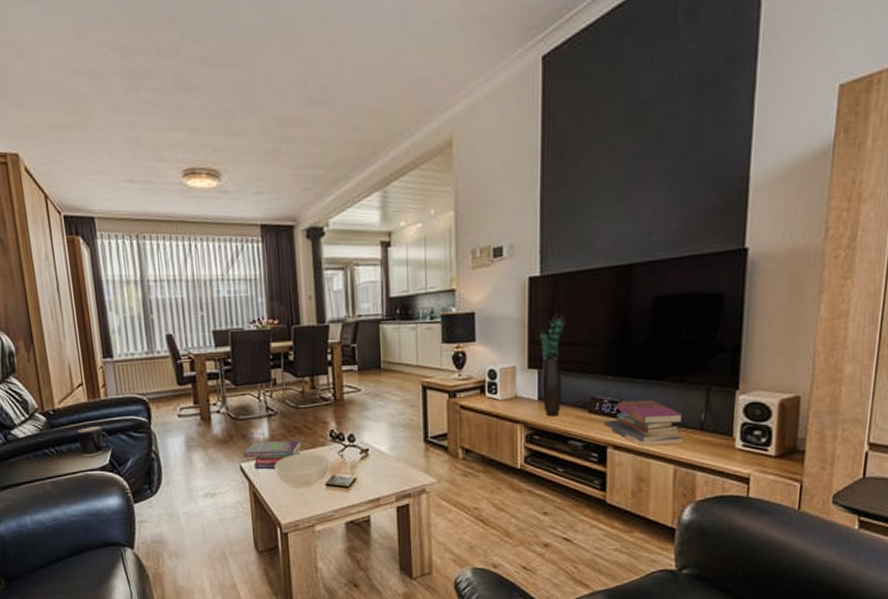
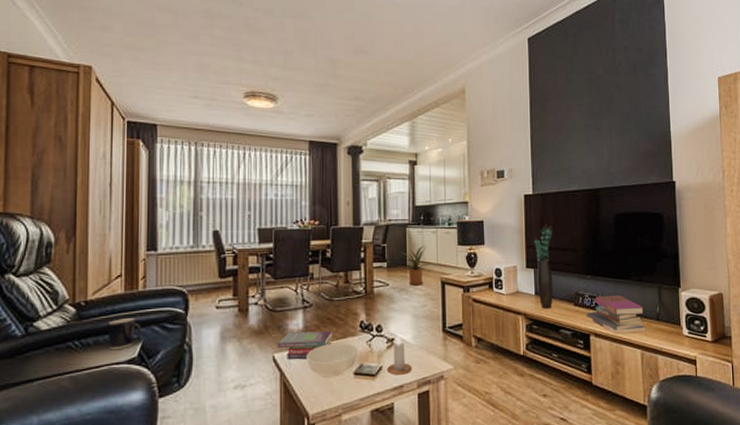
candle: none [361,444,390,487] -> present [386,334,412,375]
house plant: none [373,344,408,391] -> present [400,245,429,286]

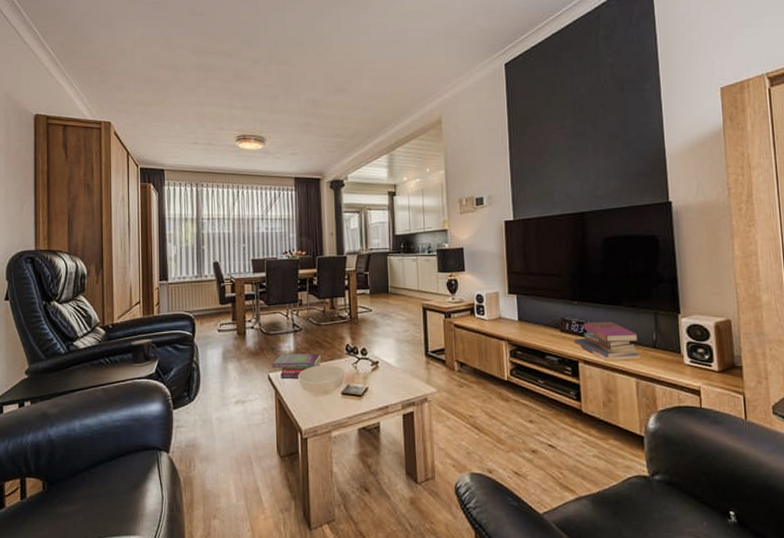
candle: present [386,334,412,375] -> none [372,357,396,396]
house plant: present [400,245,429,286] -> none [382,272,411,312]
vase: present [534,225,553,309] -> none [516,250,538,335]

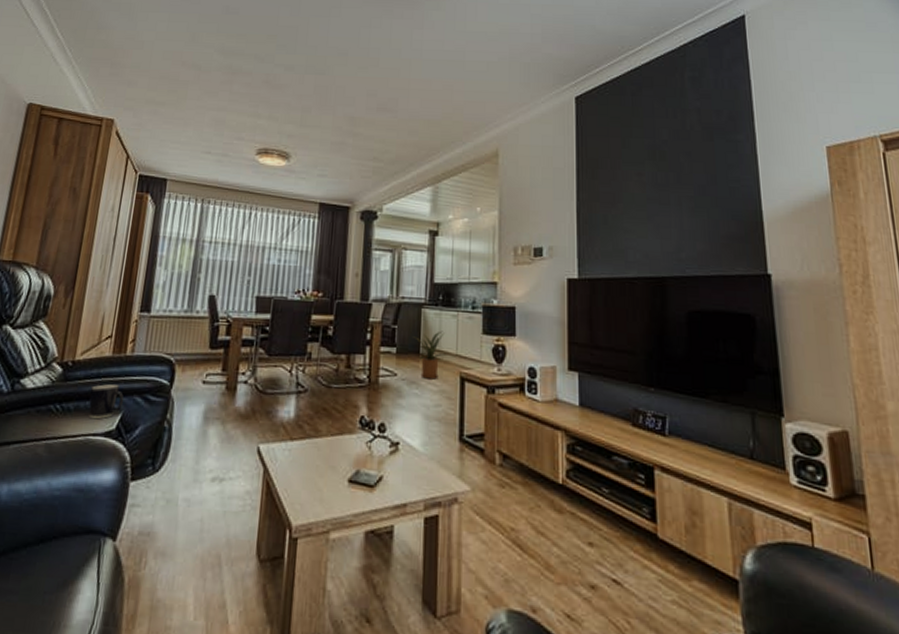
books: present [272,353,321,379] -> none [264,420,327,456]
bowl: present [298,365,345,397] -> none [295,440,355,484]
house plant: none [382,272,411,312] -> present [413,330,447,380]
books: present [574,322,641,362] -> none [649,416,734,474]

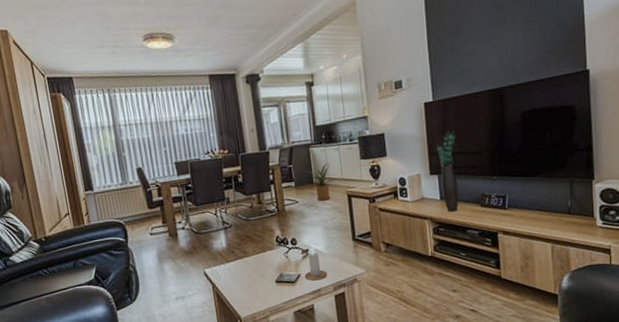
mug: present [88,384,124,420] -> none [65,248,94,275]
candle: none [388,437,419,491] -> present [304,245,327,281]
vase: none [579,317,604,427] -> present [437,130,459,212]

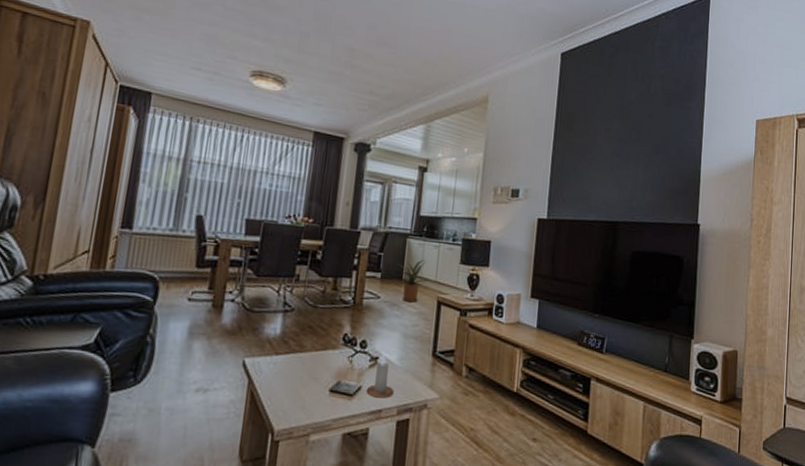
vase: present [437,130,459,212] -> none [540,253,564,345]

